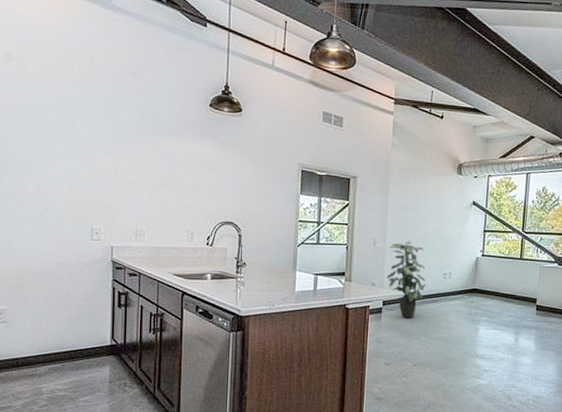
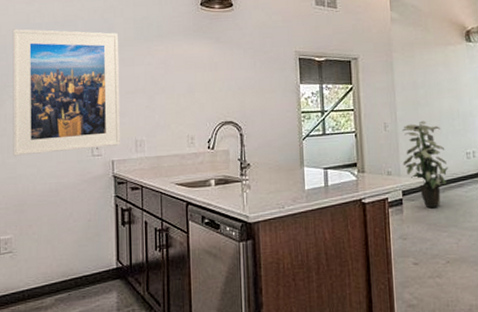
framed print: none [10,105,125,233] -> present [12,29,120,156]

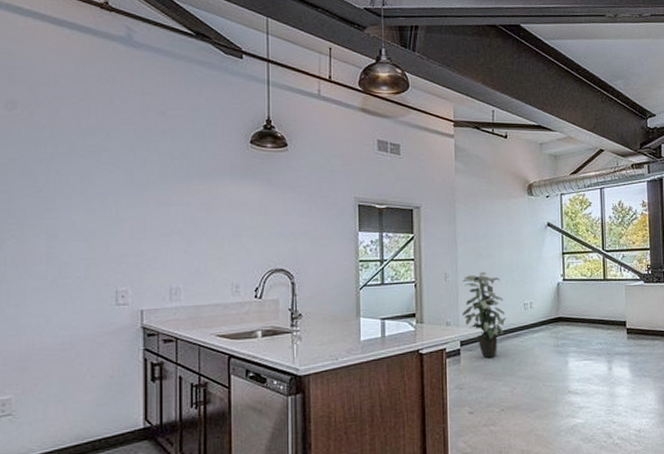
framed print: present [12,29,120,156] -> none [14,157,152,305]

